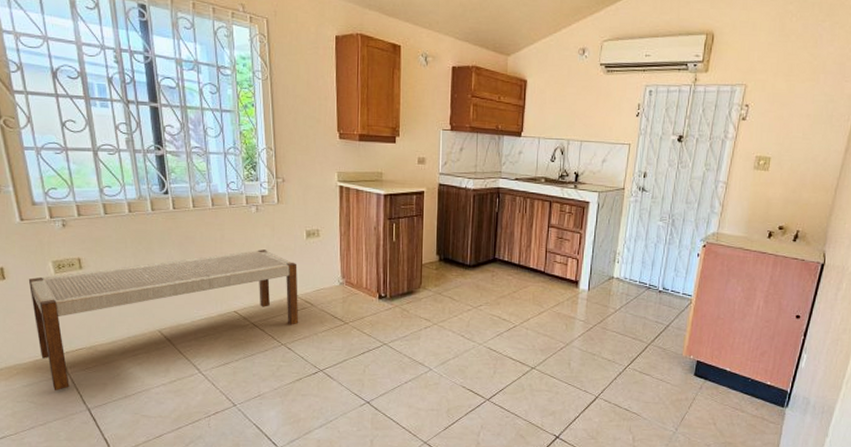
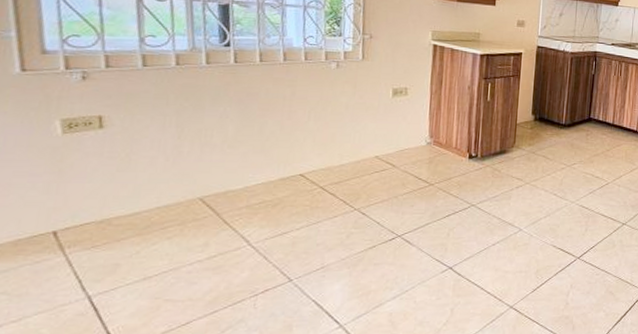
bench: present [28,249,299,391] -> none [21,108,380,278]

